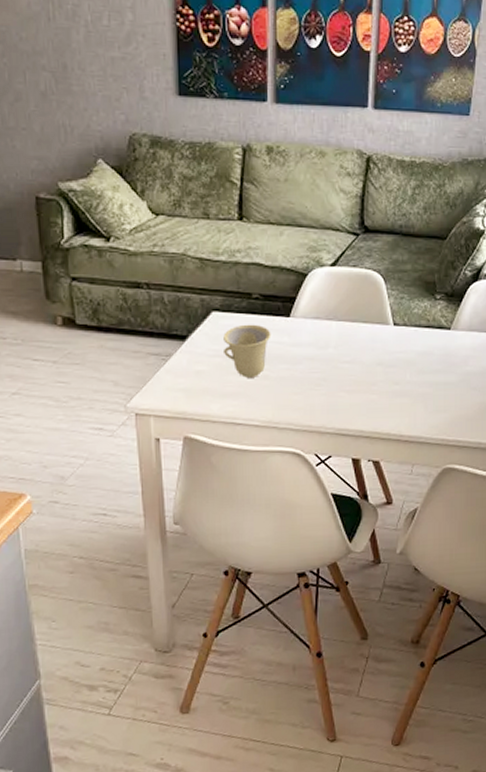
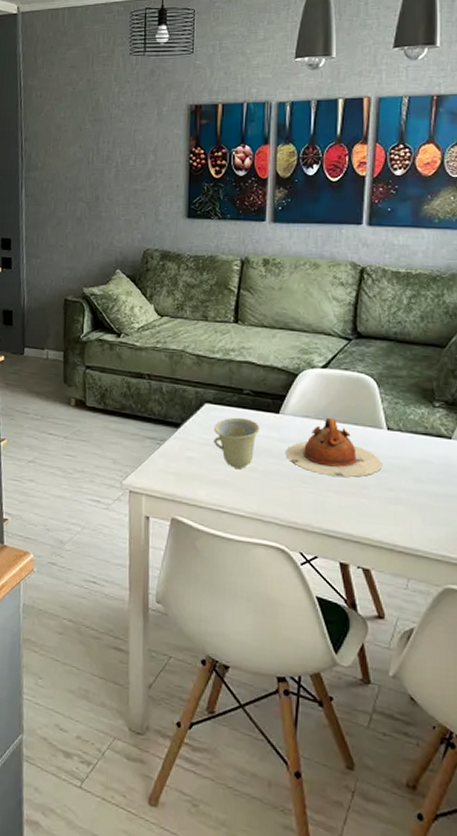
teapot: none [298,317,390,376] -> present [286,417,383,478]

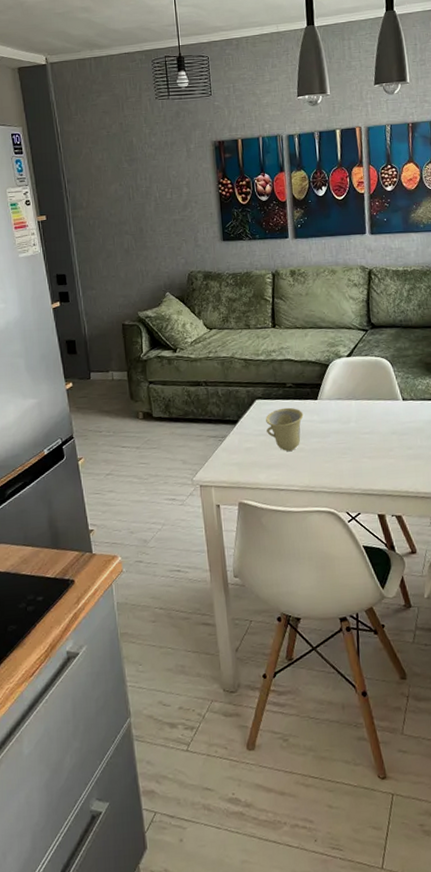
teapot: present [286,417,383,478] -> none [326,396,402,445]

